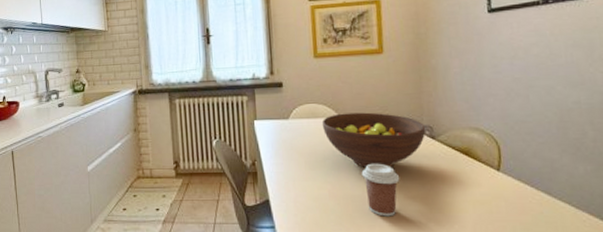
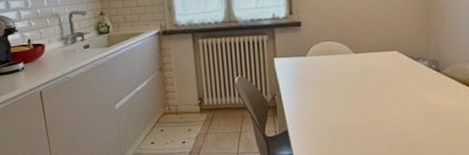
fruit bowl: present [321,112,426,167] -> none [337,48,432,99]
coffee cup: present [361,163,400,217] -> none [372,95,407,142]

